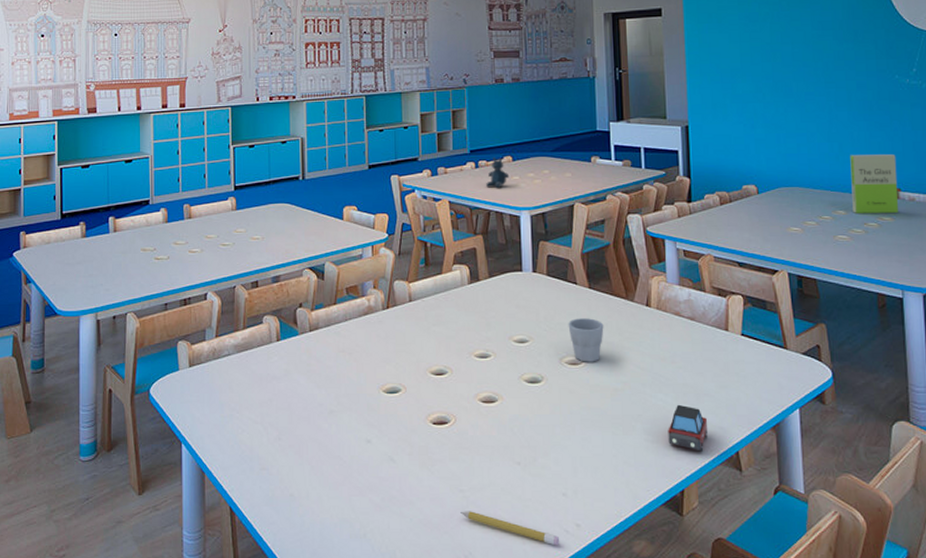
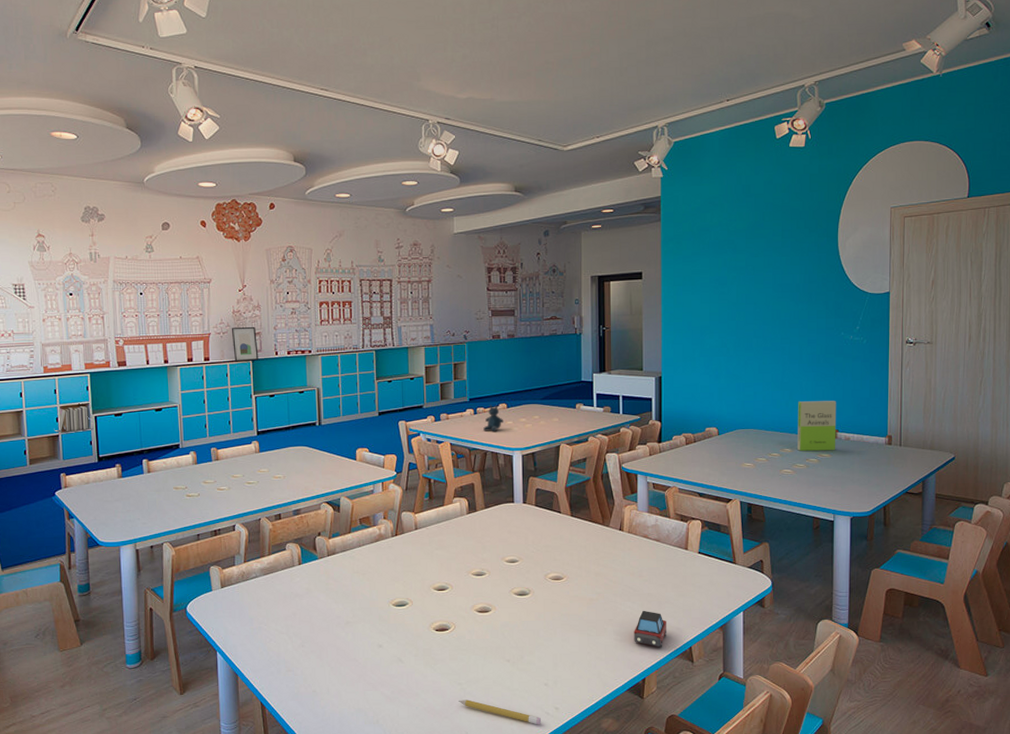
books: none [16,156,53,187] -> present [54,405,89,433]
picture frame: none [209,69,238,109] -> present [231,326,259,362]
cup: present [568,318,604,362] -> none [552,541,583,578]

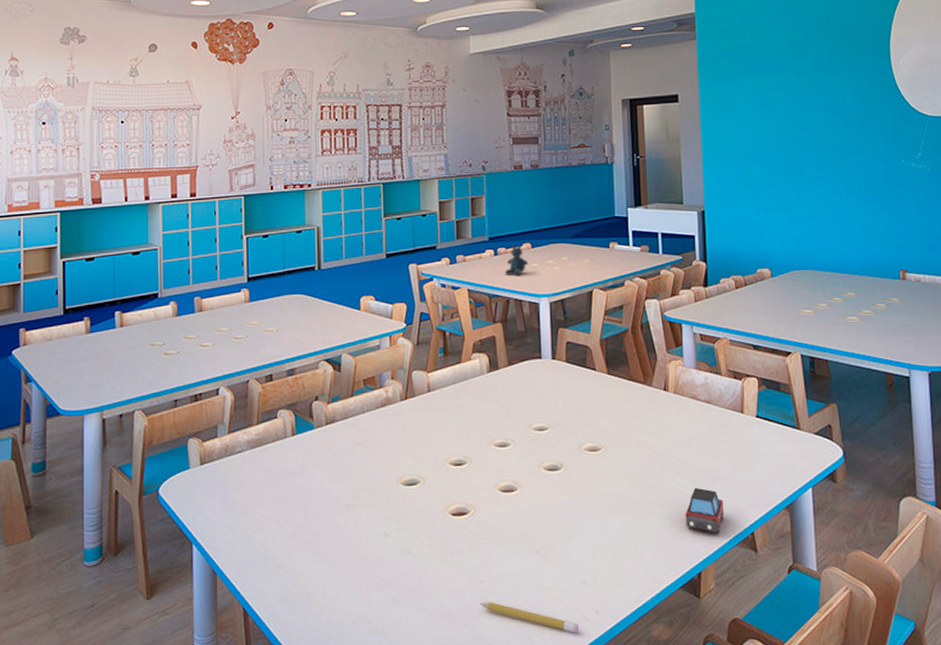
books: present [54,405,89,433] -> none [15,249,55,281]
picture frame: present [231,326,259,362] -> none [221,157,252,198]
book: present [797,401,837,451] -> none [859,237,906,295]

